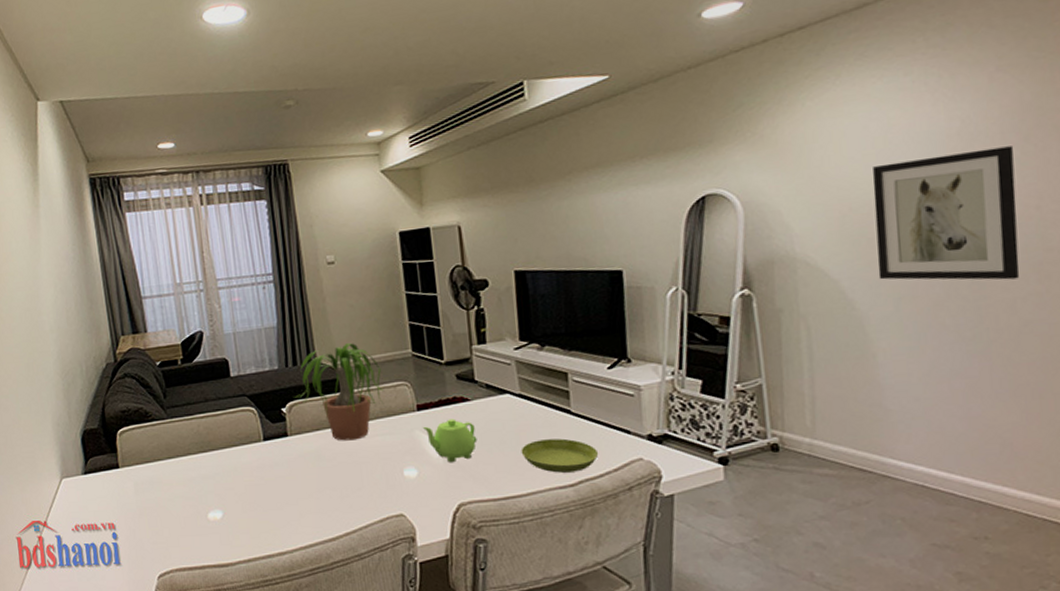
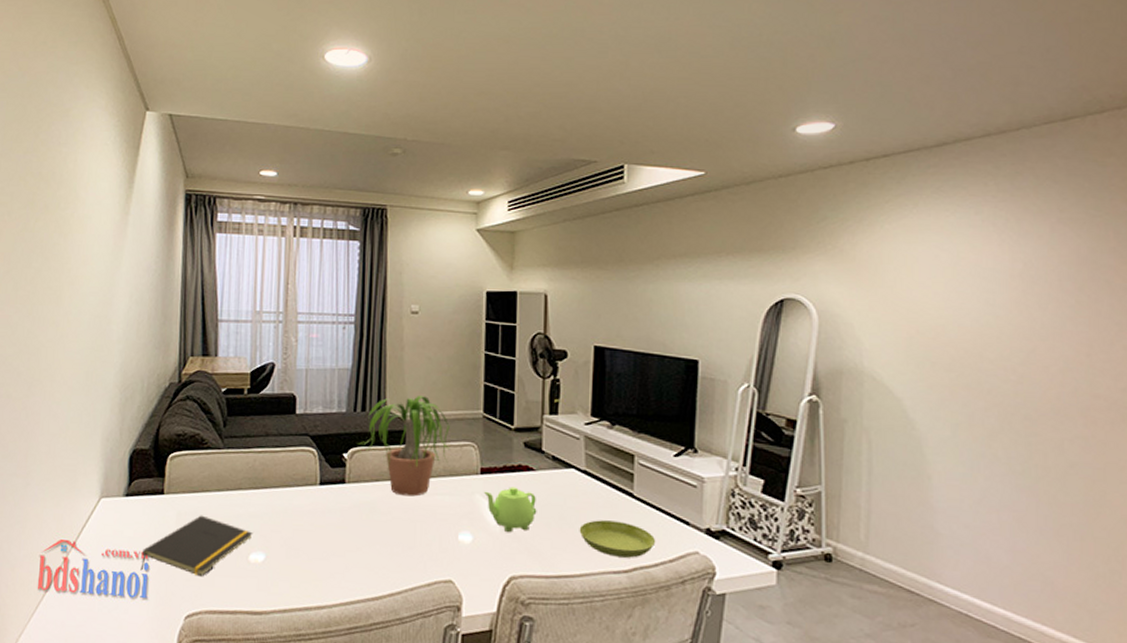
notepad: none [108,483,208,540] -> present [140,515,253,577]
wall art: present [872,146,1020,280] -> none [939,293,1070,421]

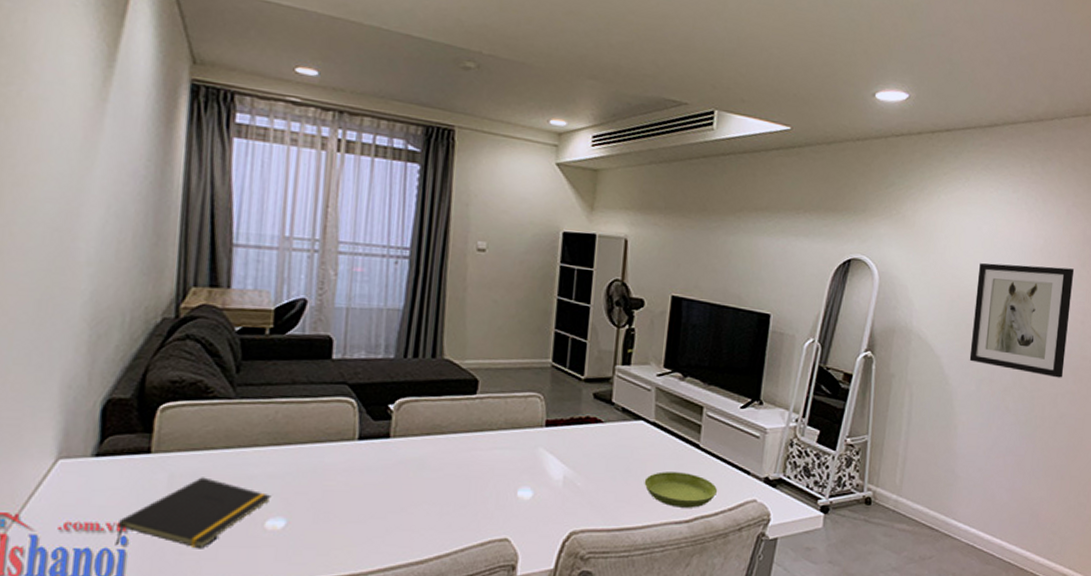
potted plant: present [359,394,450,497] -> none [407,341,515,451]
teapot: present [484,487,537,532] -> none [548,439,603,486]
wall art: none [939,293,1070,421] -> present [969,263,1075,378]

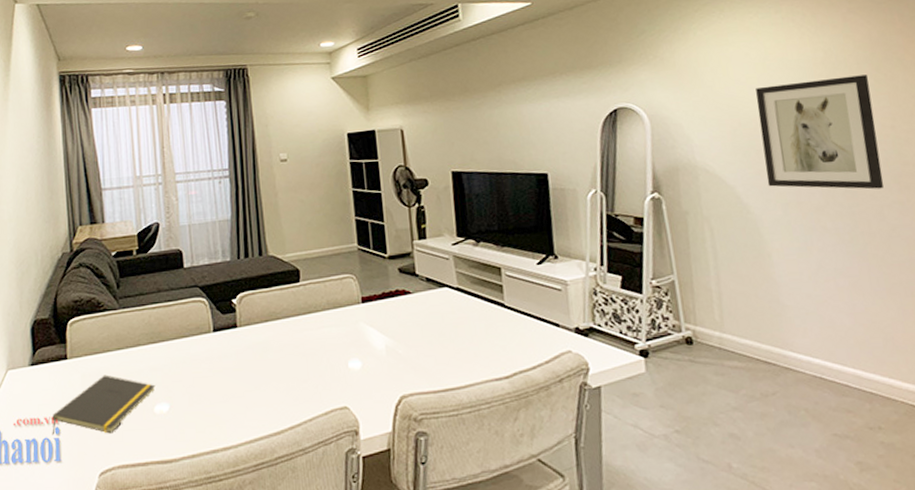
saucer: present [644,471,718,508] -> none [459,331,531,365]

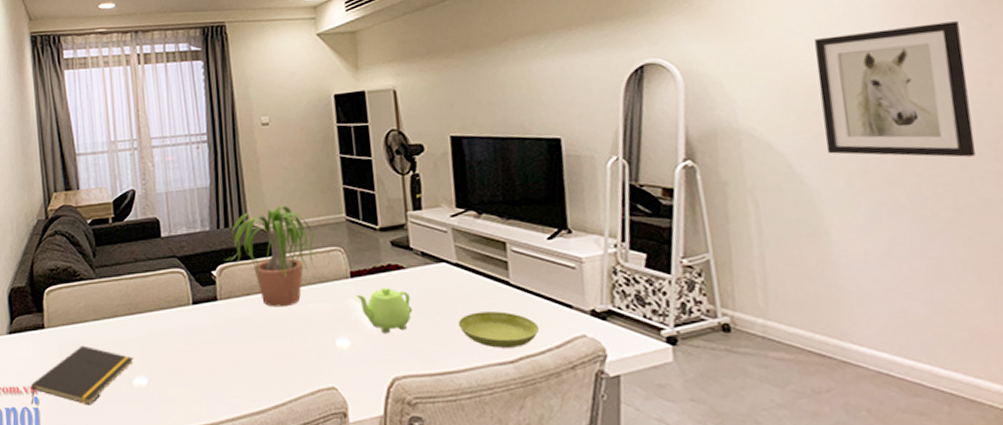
potted plant: none [246,236,331,333] -> present [226,205,317,307]
teapot: none [367,311,418,354] -> present [356,287,413,333]
saucer: none [459,331,531,365] -> present [458,311,540,348]

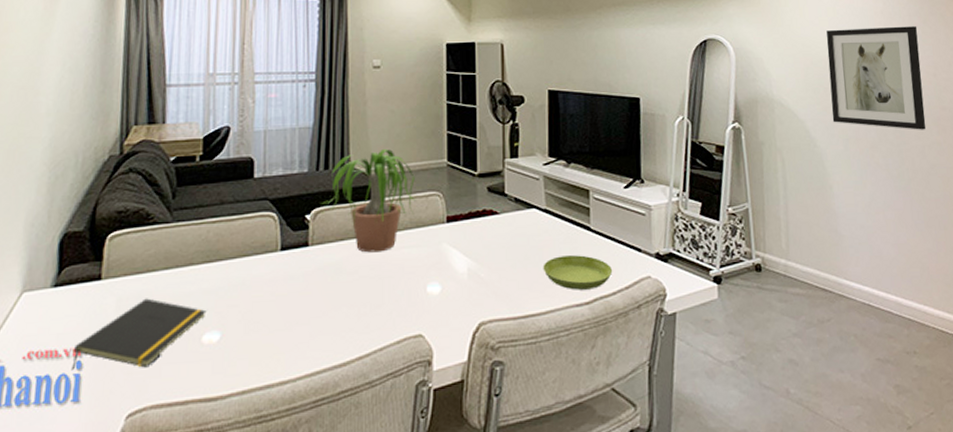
teapot: present [356,287,413,333] -> none [451,232,503,278]

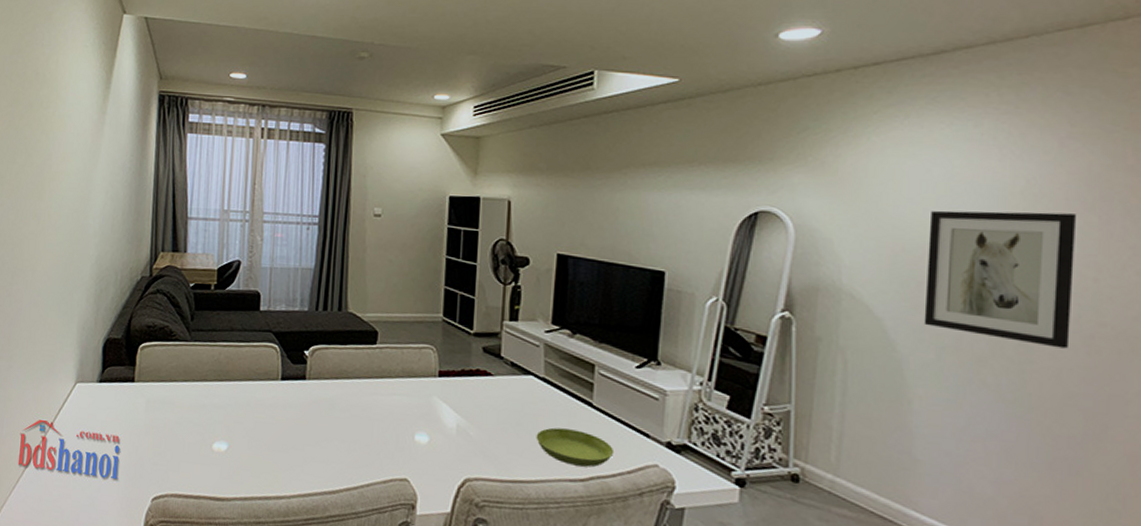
notepad: present [71,298,207,371] -> none [112,403,217,462]
potted plant: present [322,148,416,253] -> none [319,296,409,396]

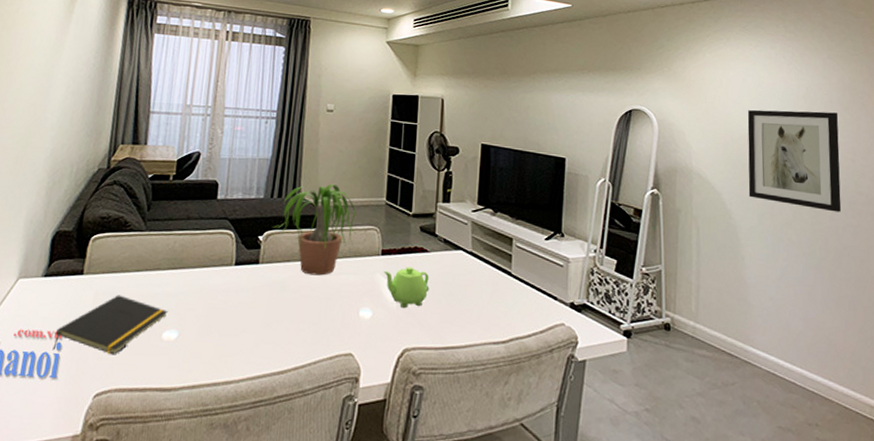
notepad: none [112,403,217,462] -> present [52,294,168,355]
potted plant: none [319,296,409,396] -> present [273,183,356,276]
teapot: none [442,390,494,435] -> present [384,266,430,308]
saucer: present [536,427,615,468] -> none [465,296,530,330]

